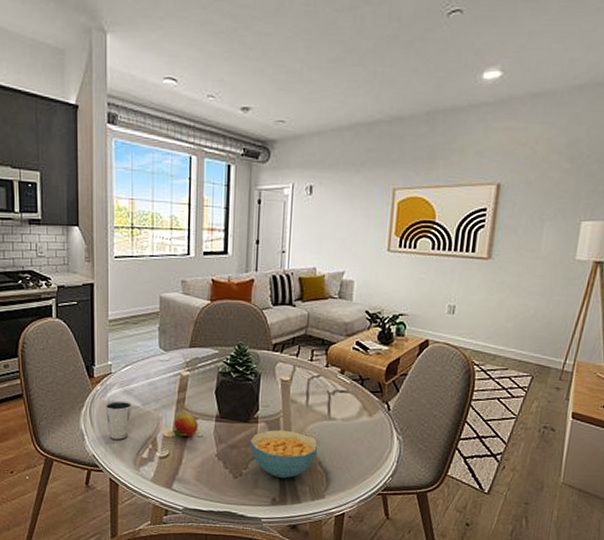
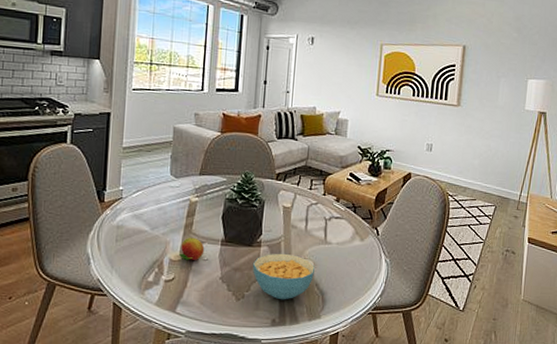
dixie cup: present [105,400,132,440] -> none [113,224,140,263]

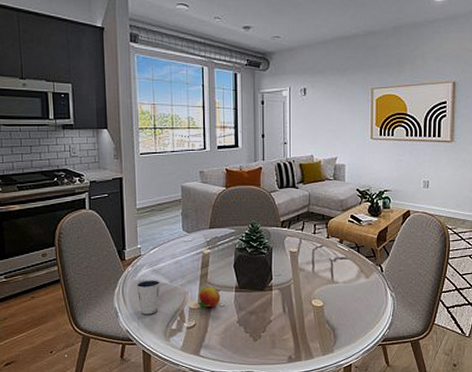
dixie cup: none [113,224,140,263] -> present [136,279,160,314]
cereal bowl: present [252,253,316,300] -> none [266,295,325,338]

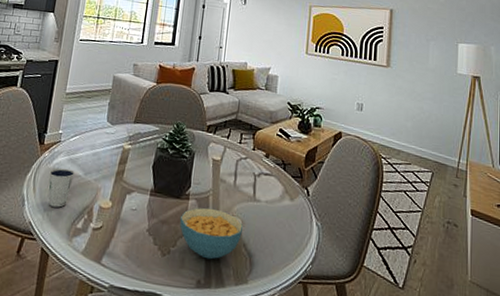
fruit: present [198,286,221,308] -> none [109,184,134,210]
cereal bowl: none [266,295,325,338] -> present [179,207,244,260]

